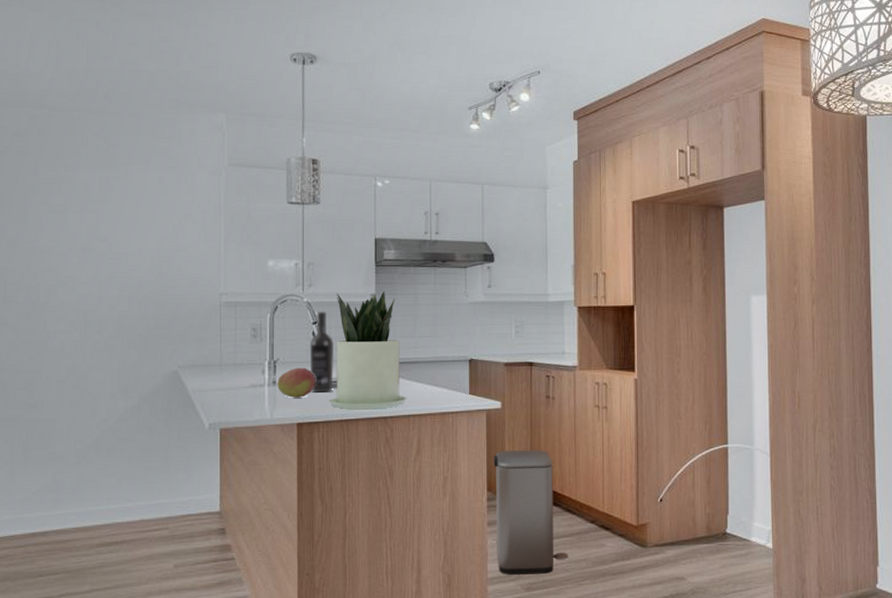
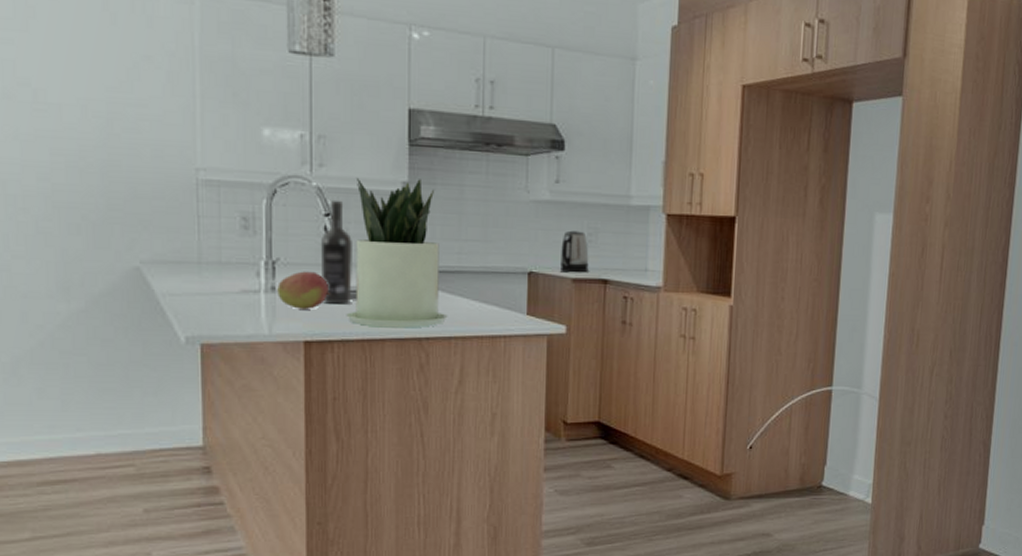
pedal bin: present [493,450,569,575] -> none [553,385,639,528]
kettle: none [495,324,517,358] -> present [561,230,589,273]

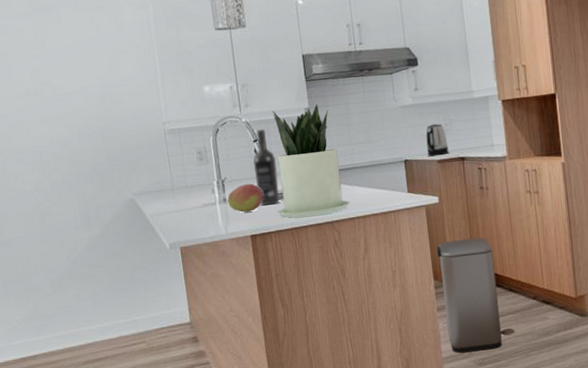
pedal bin: none [553,385,639,528] -> present [436,237,515,354]

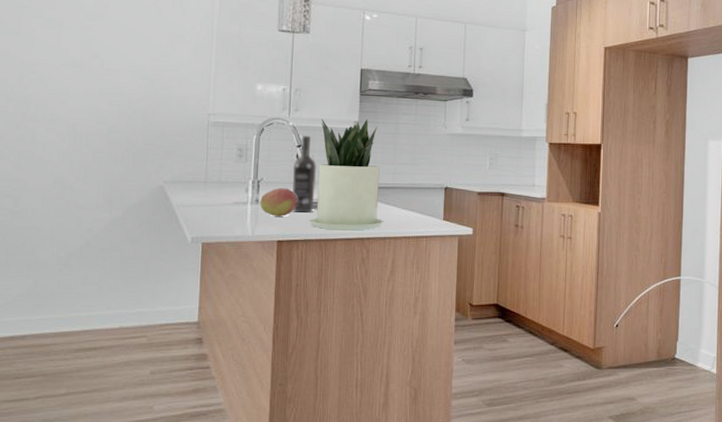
kettle: present [426,123,449,157] -> none [469,156,491,188]
pedal bin: present [436,237,515,354] -> none [461,274,529,391]

